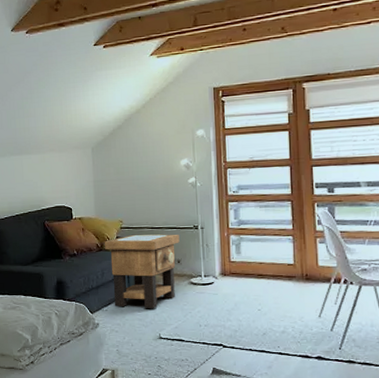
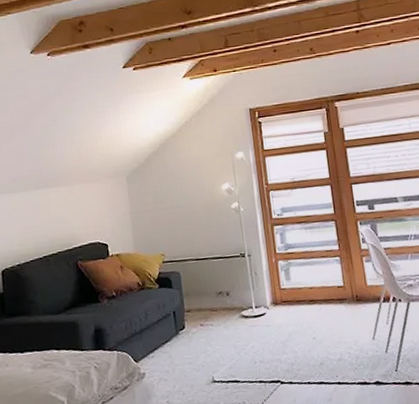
side table: present [105,234,180,309] -> none [146,264,227,351]

